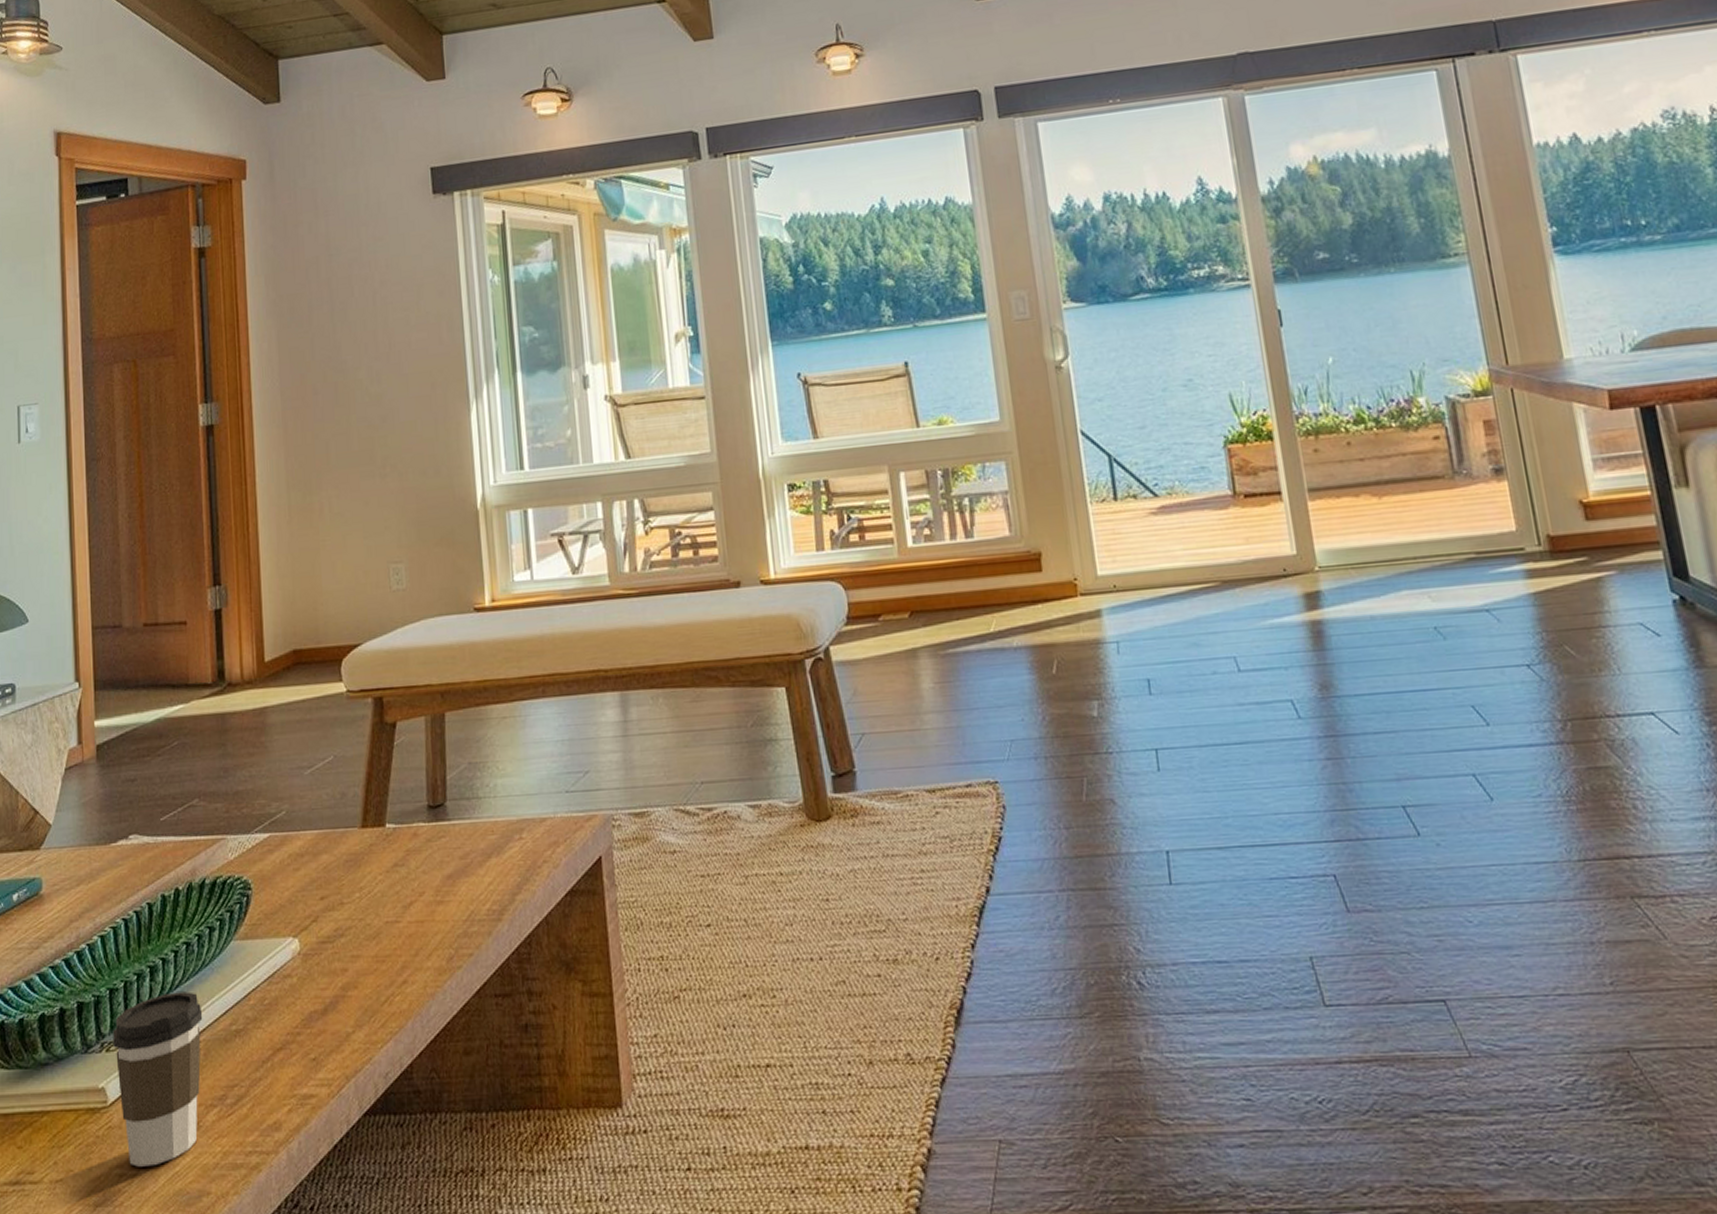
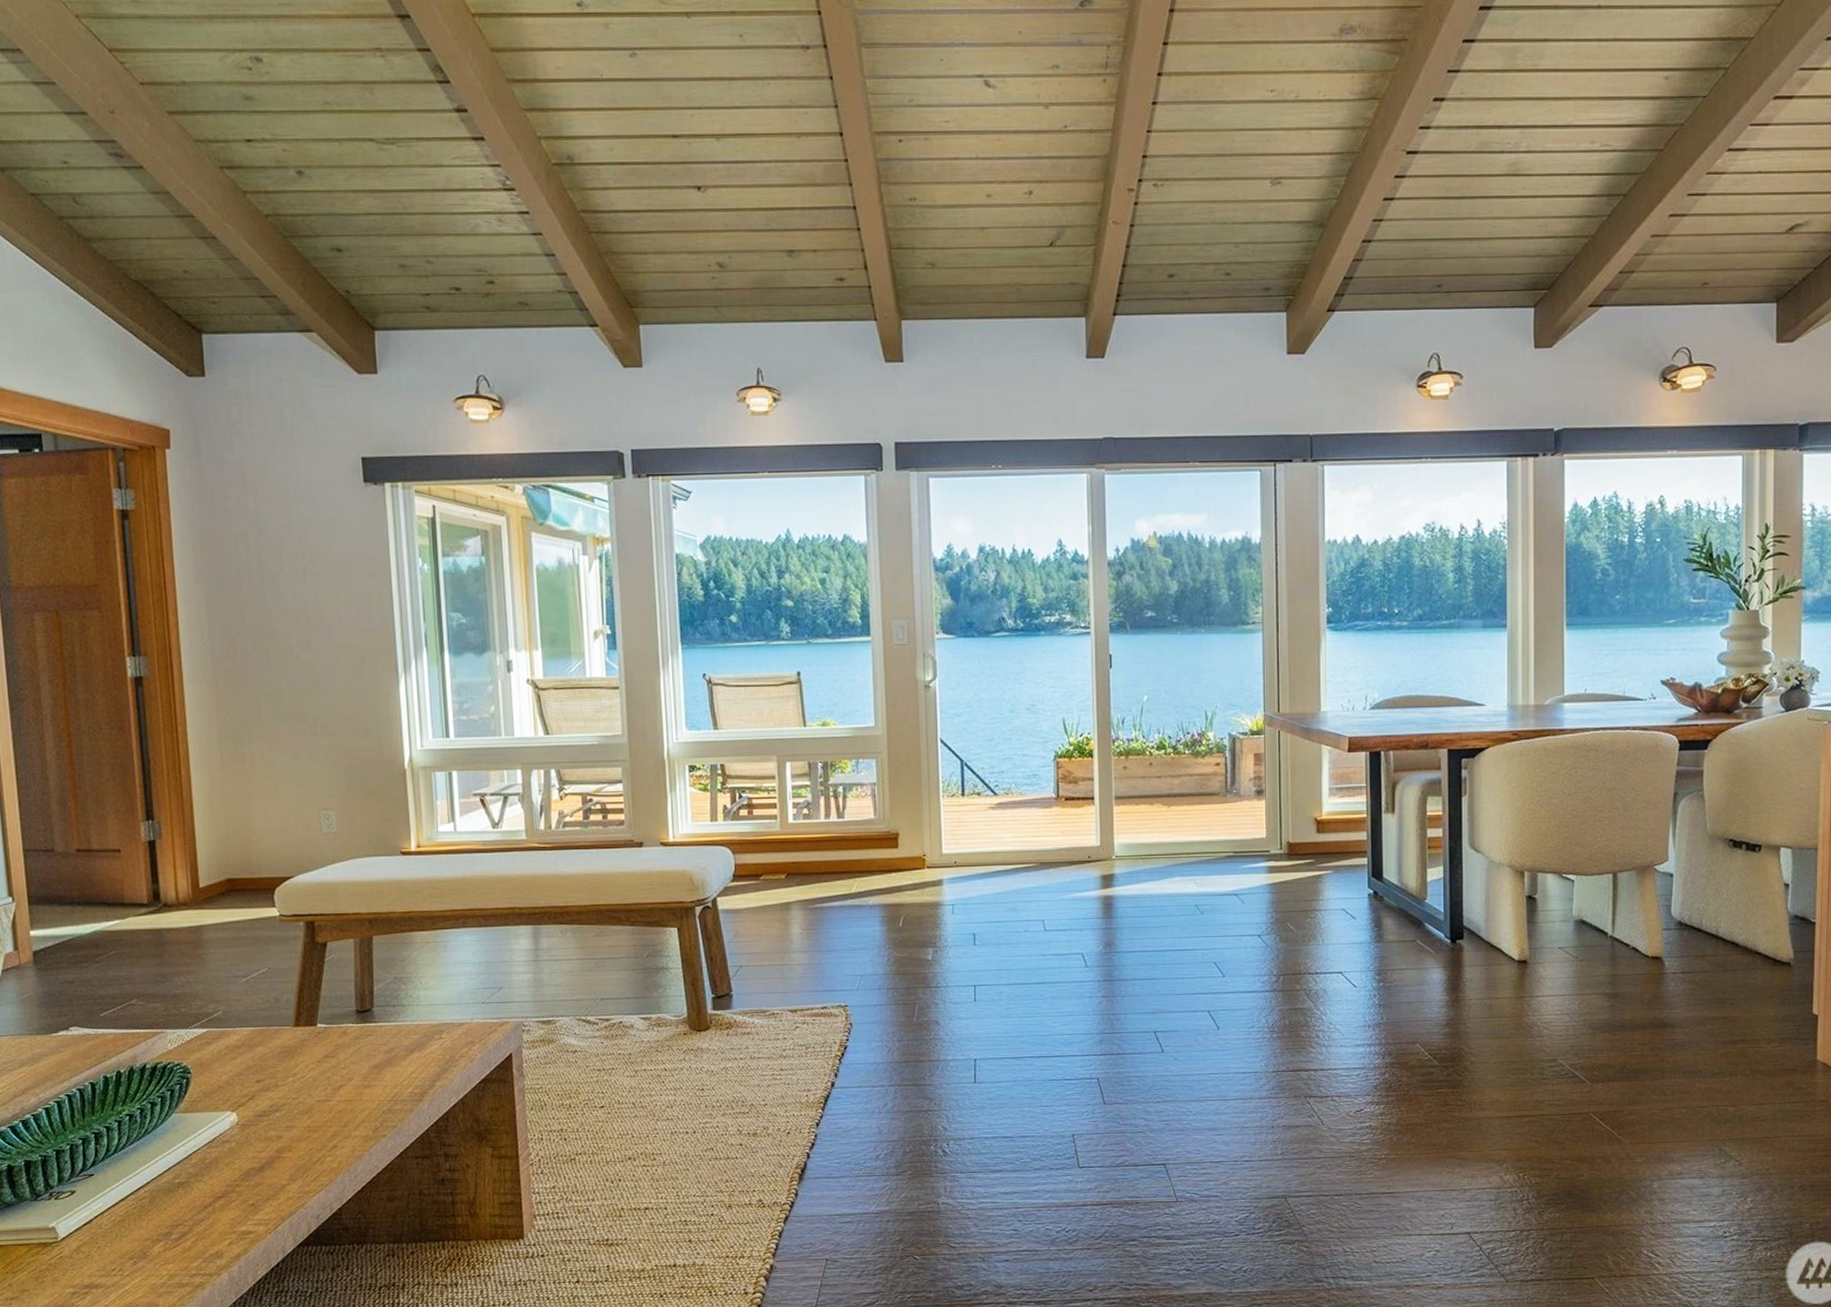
coffee cup: present [113,991,203,1167] -> none [60,1153,147,1287]

